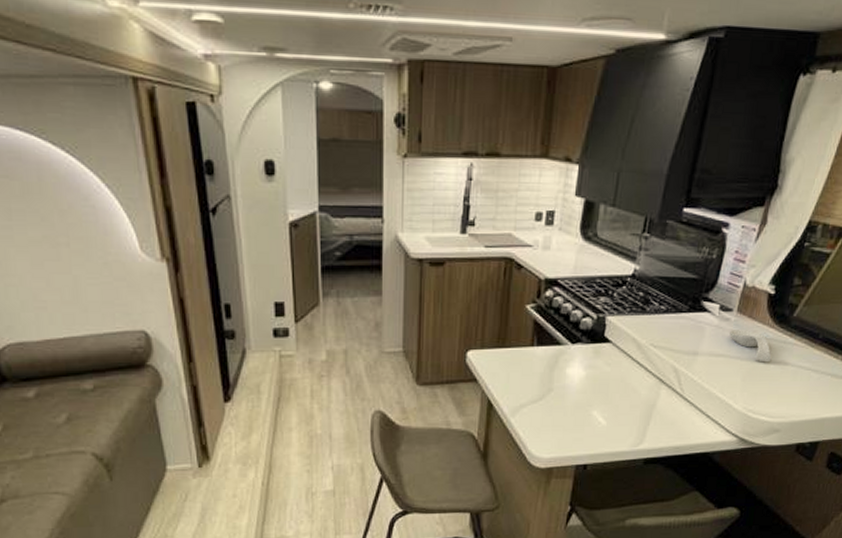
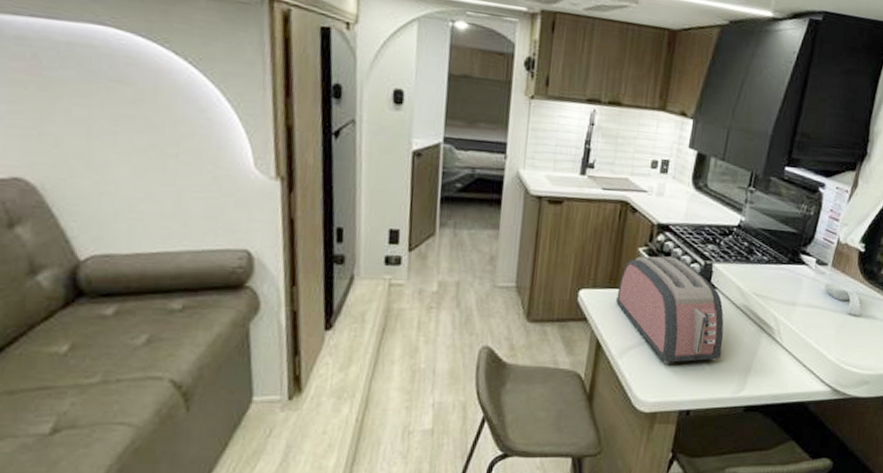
toaster: none [506,312,620,420] -> present [616,256,724,364]

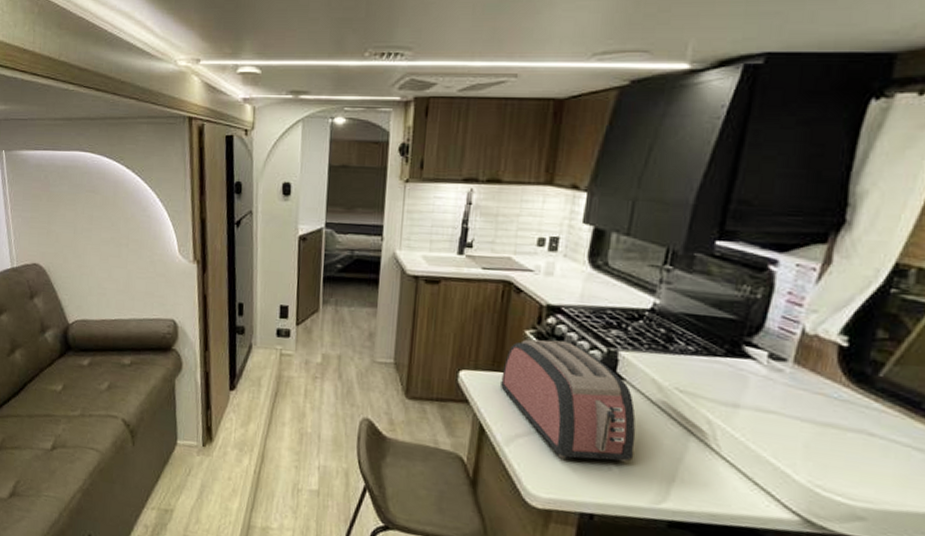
spoon rest: present [825,283,862,316] -> none [784,383,848,430]

